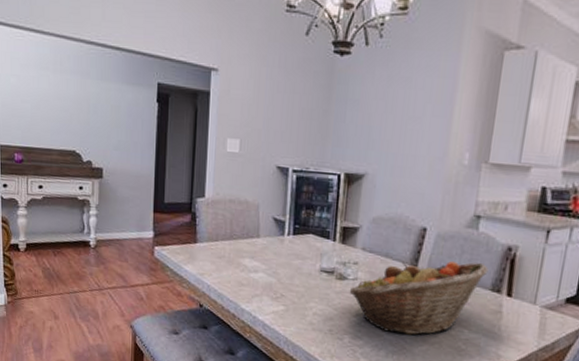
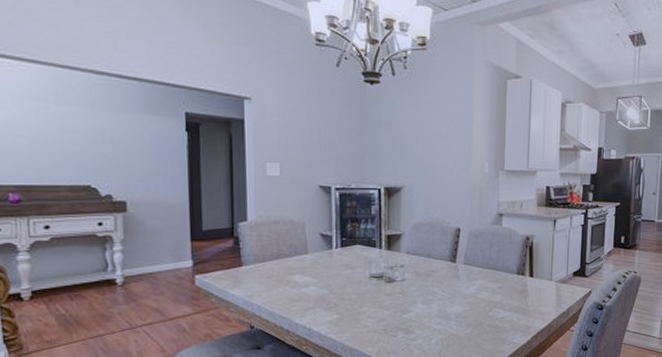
fruit basket: present [349,261,489,335] -> none [398,252,513,322]

